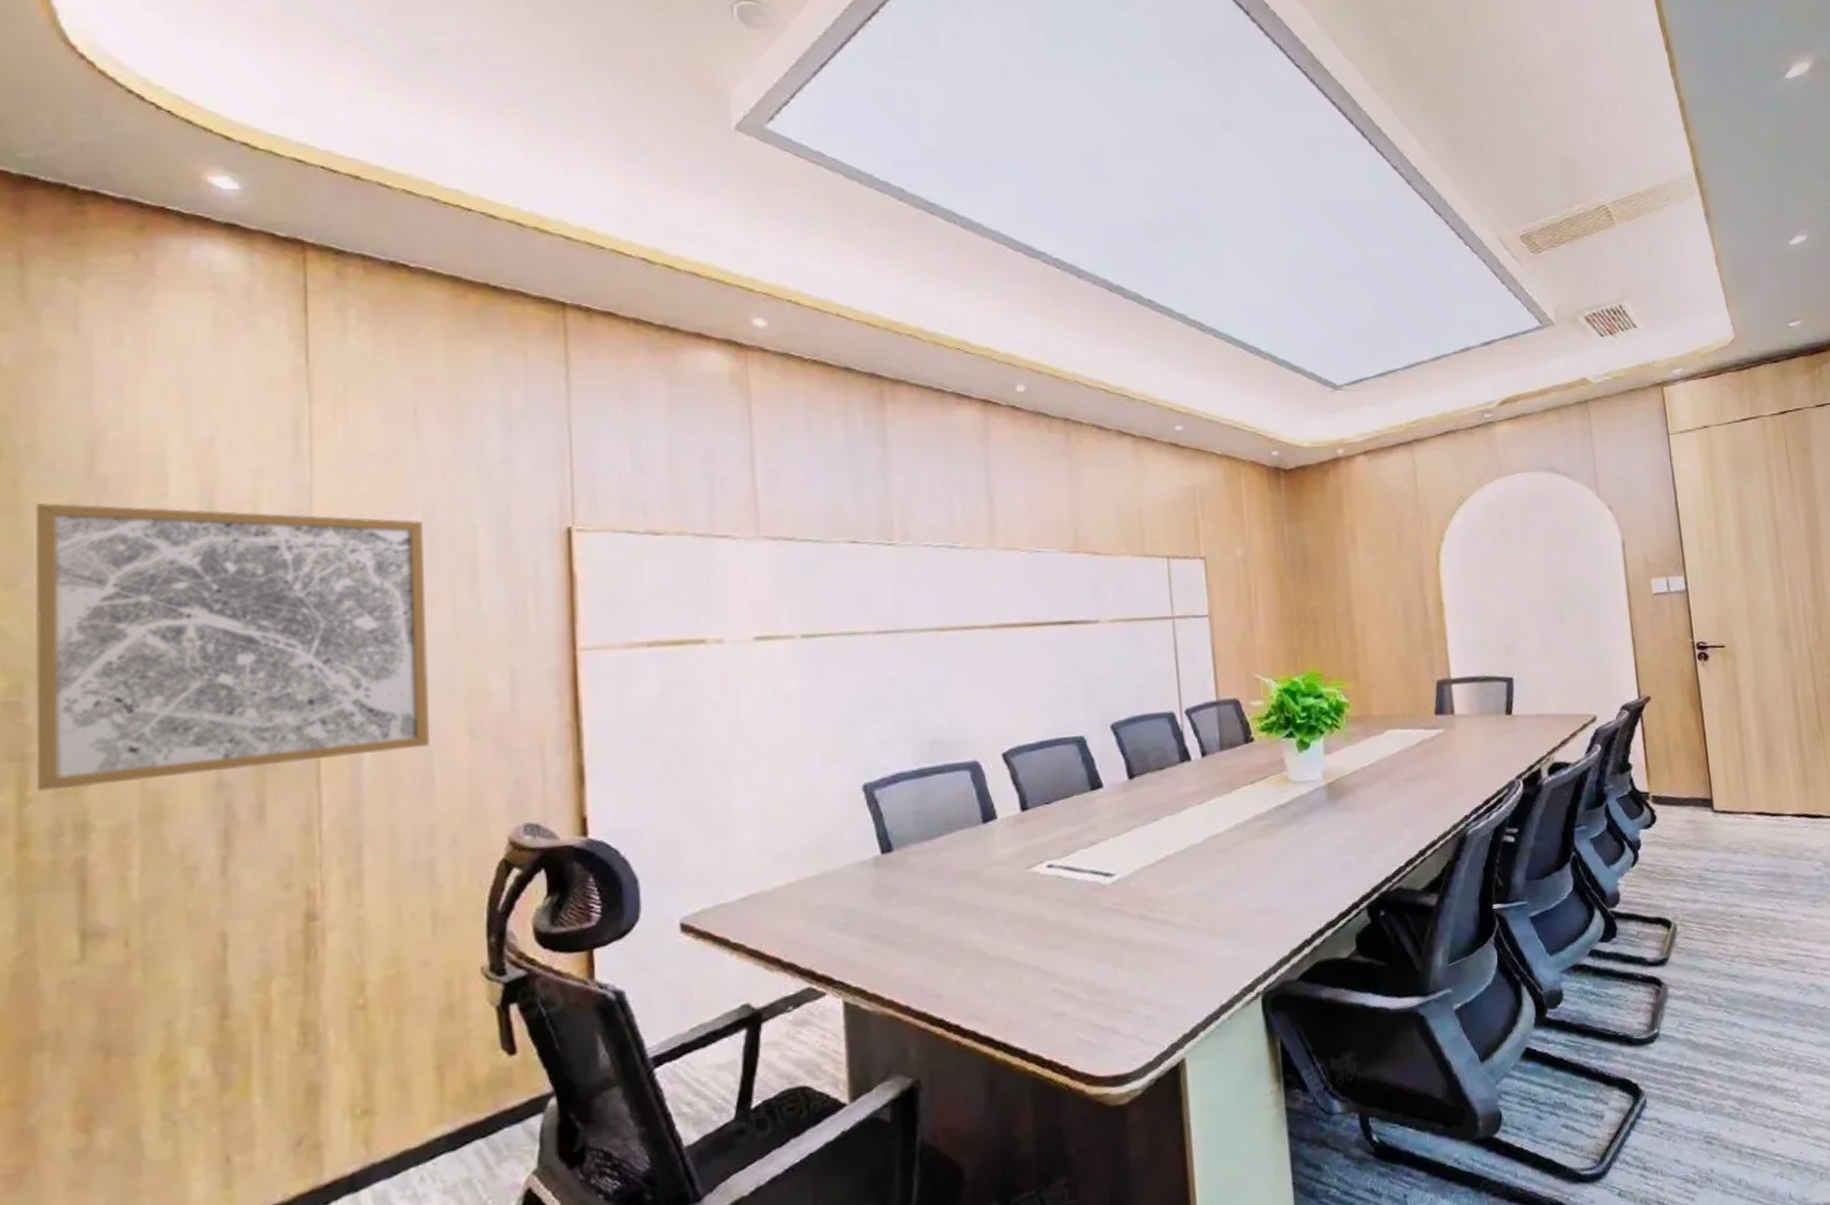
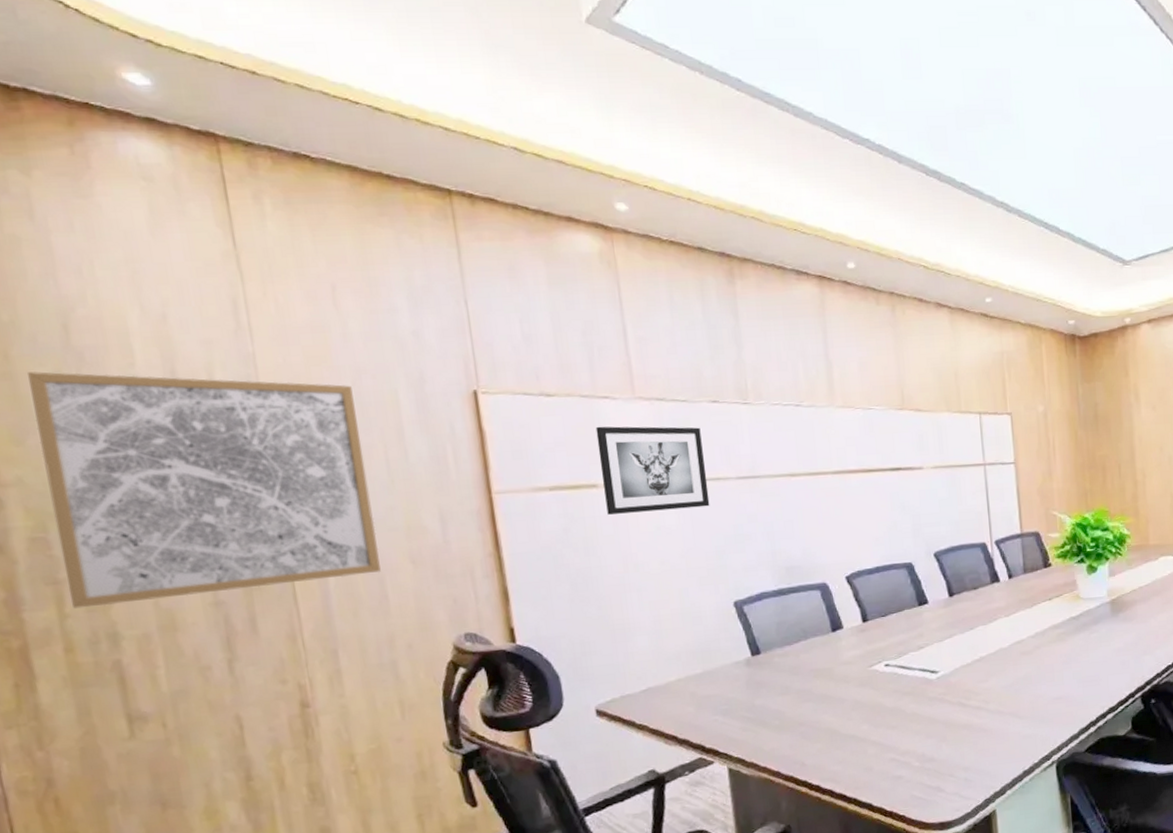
wall art: none [709,570,841,676] -> present [595,426,710,515]

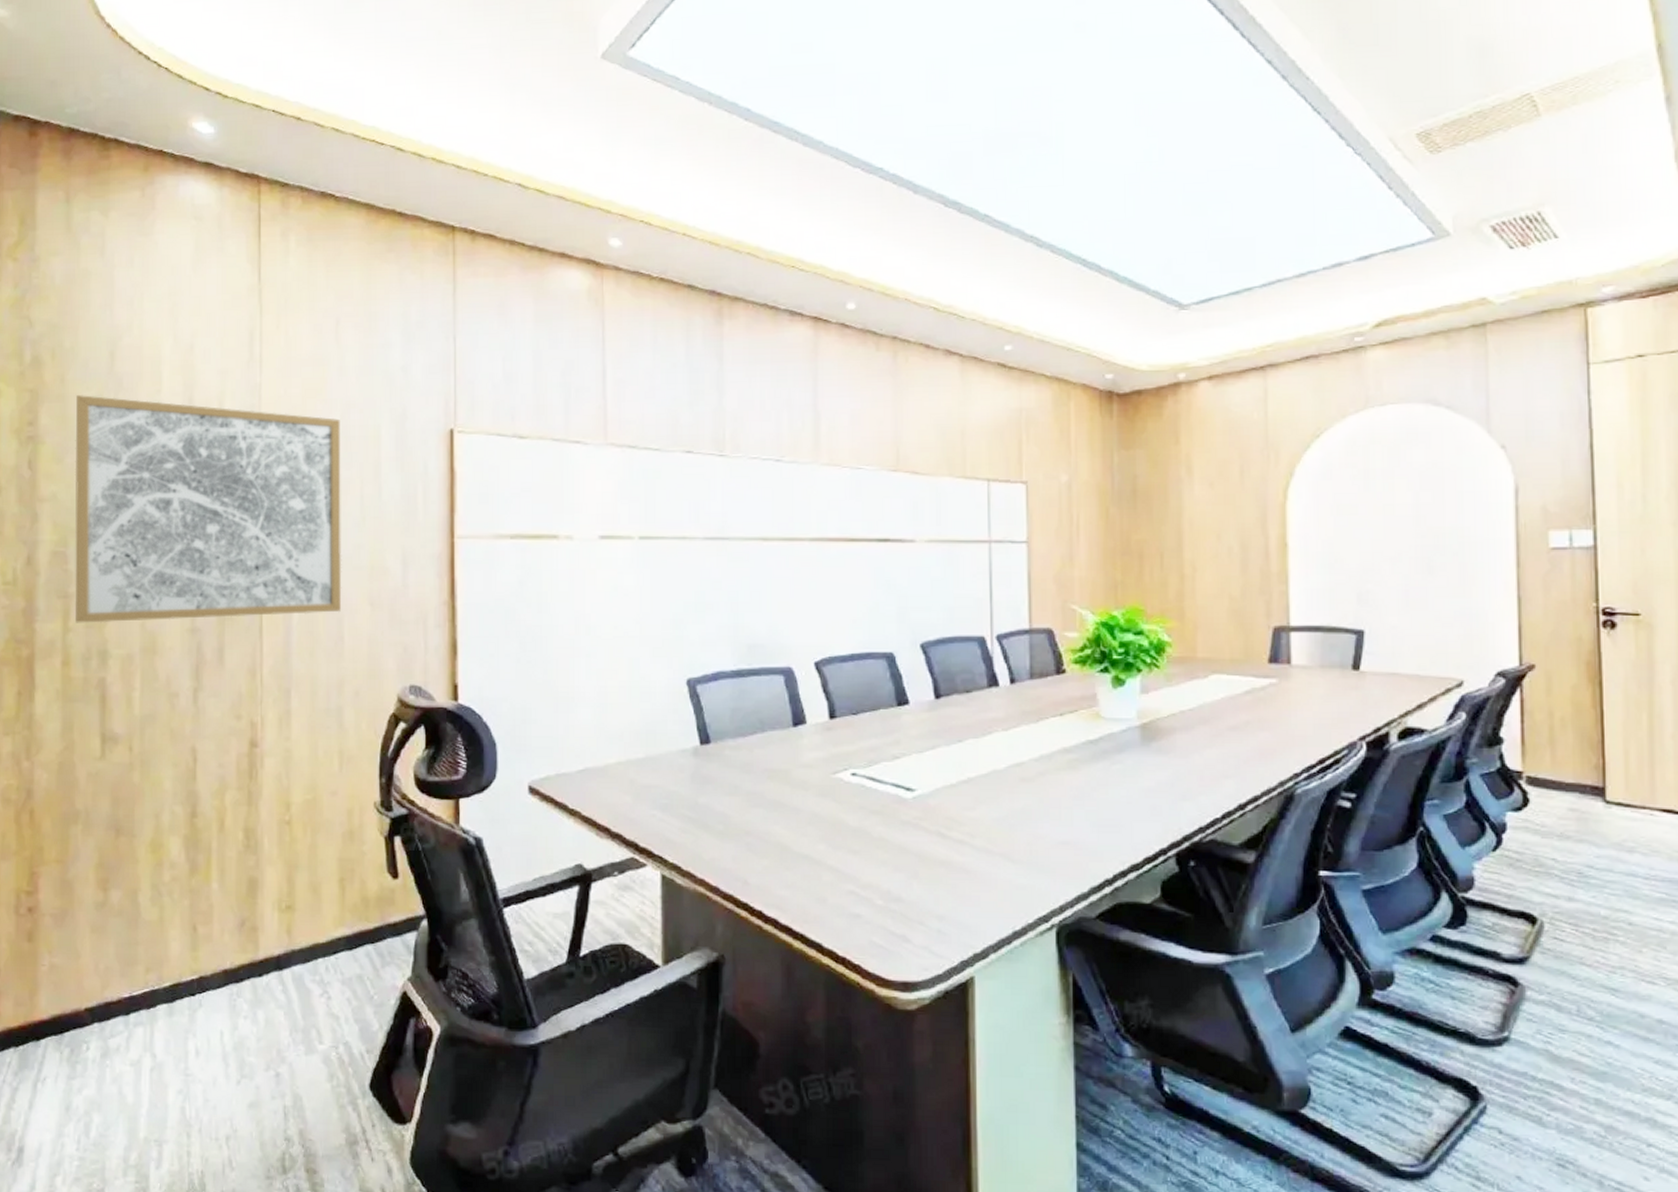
wall art: present [595,426,710,515] -> none [563,472,672,569]

